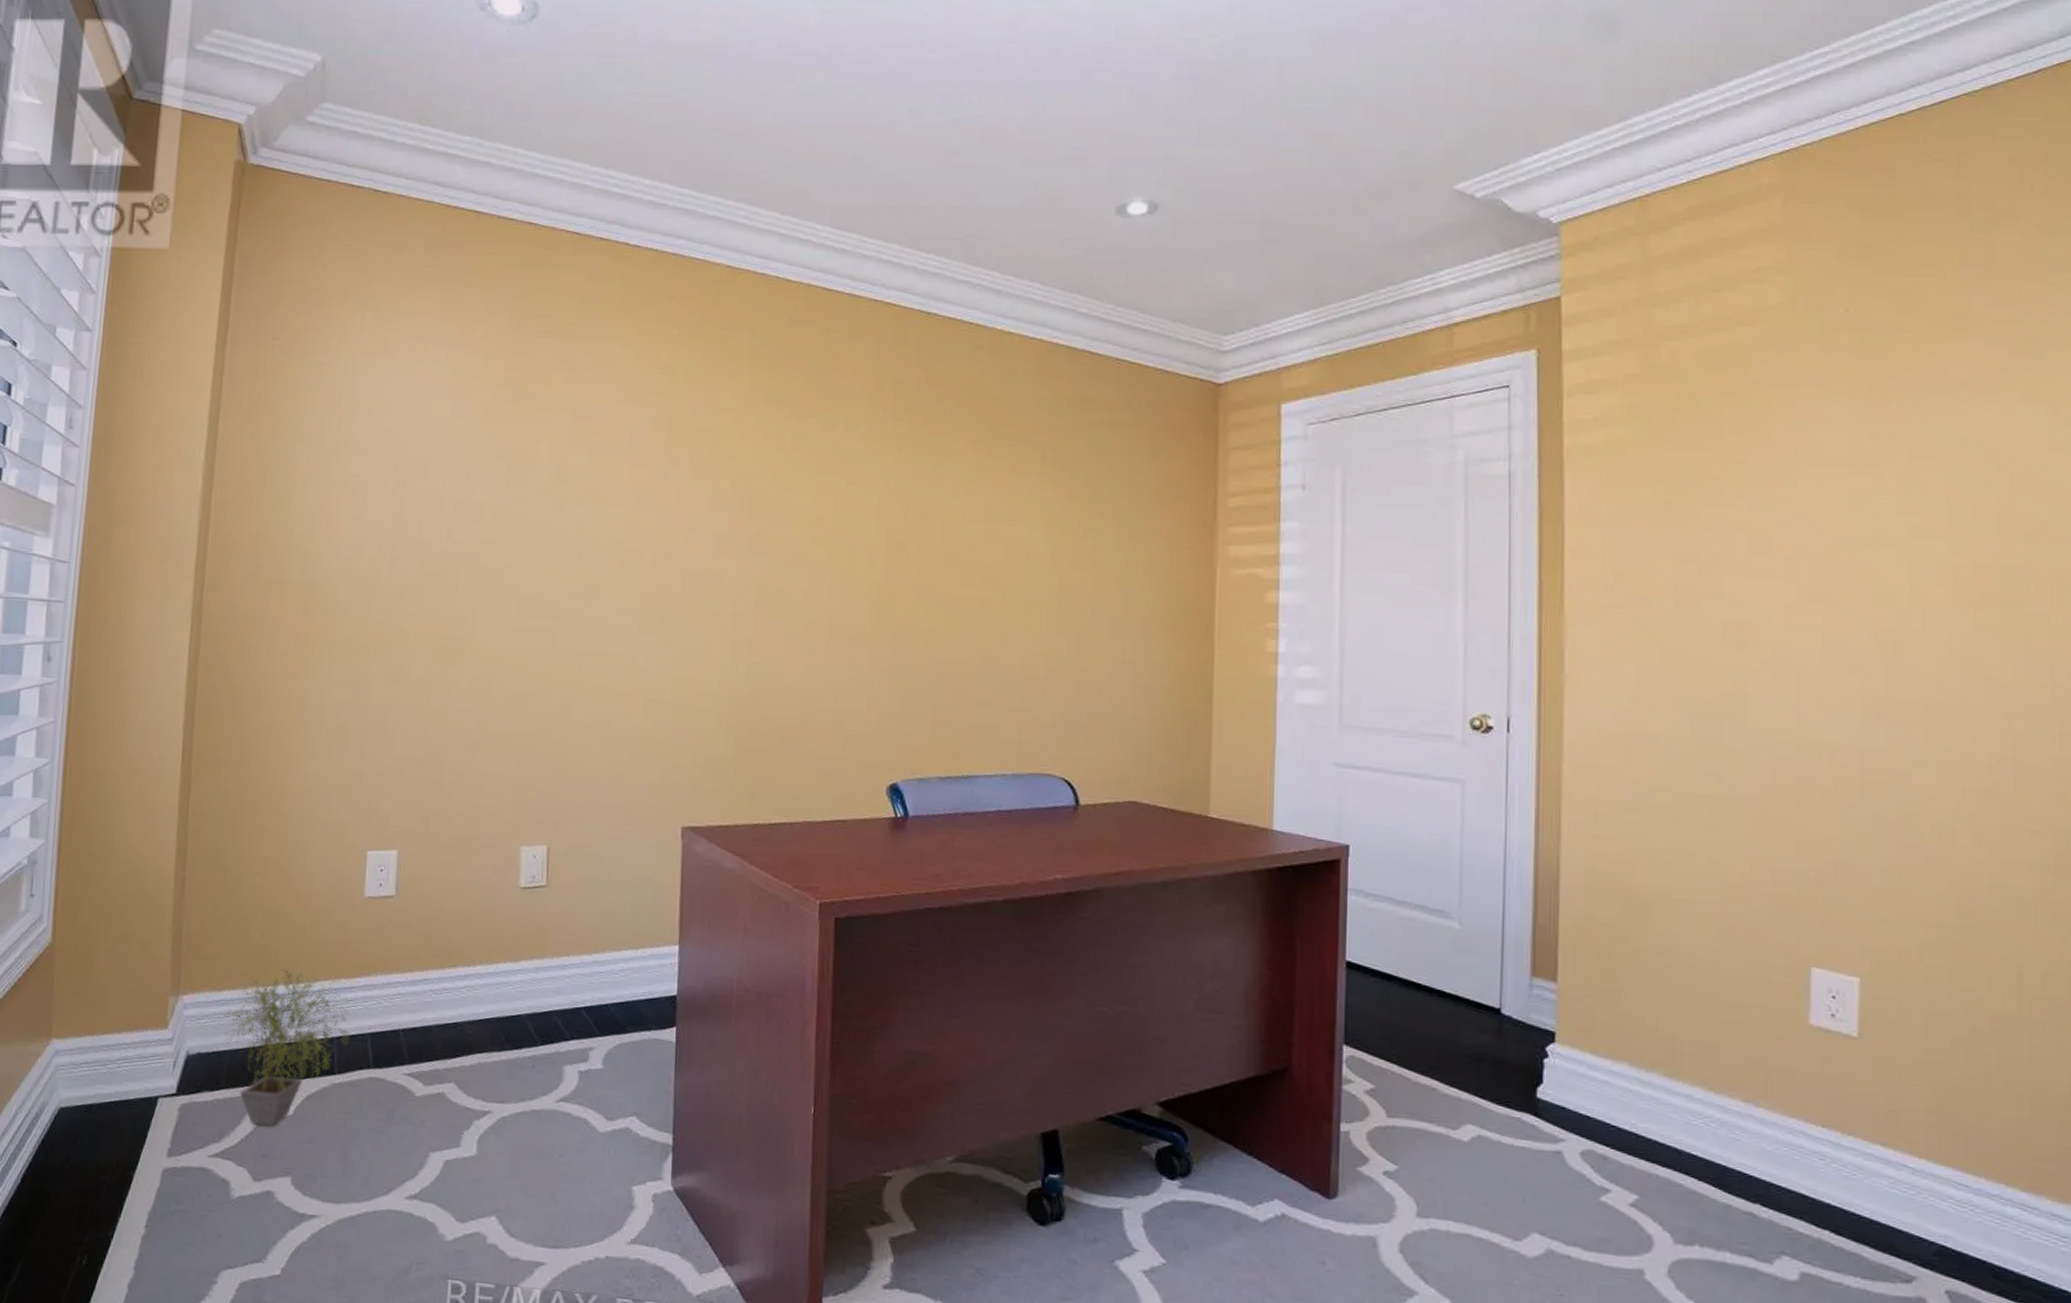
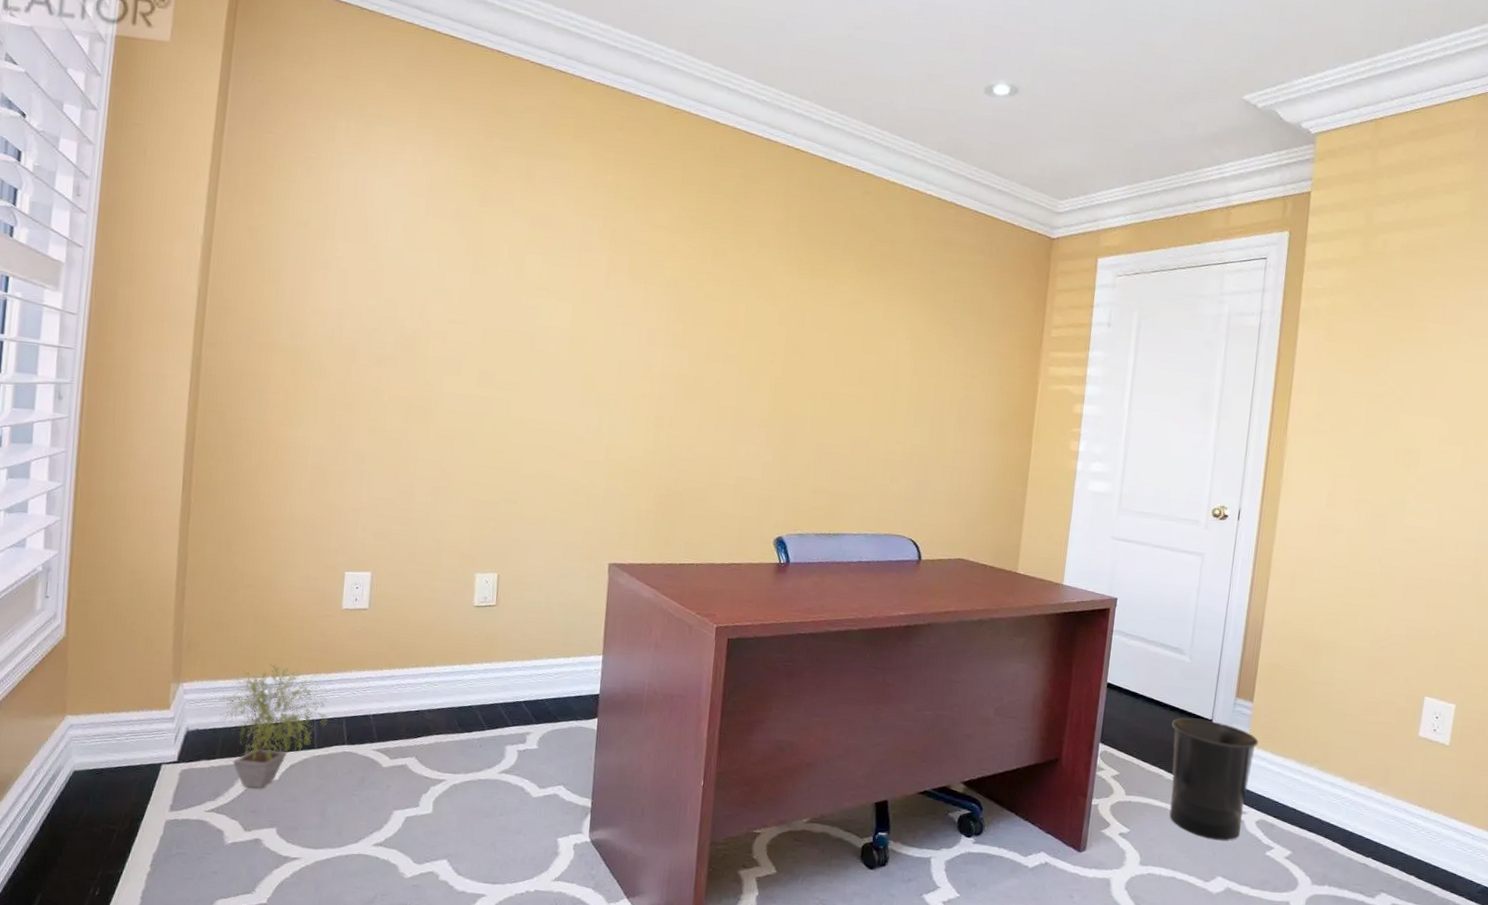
waste bin: none [1443,1006,1571,1180] -> present [1169,717,1258,840]

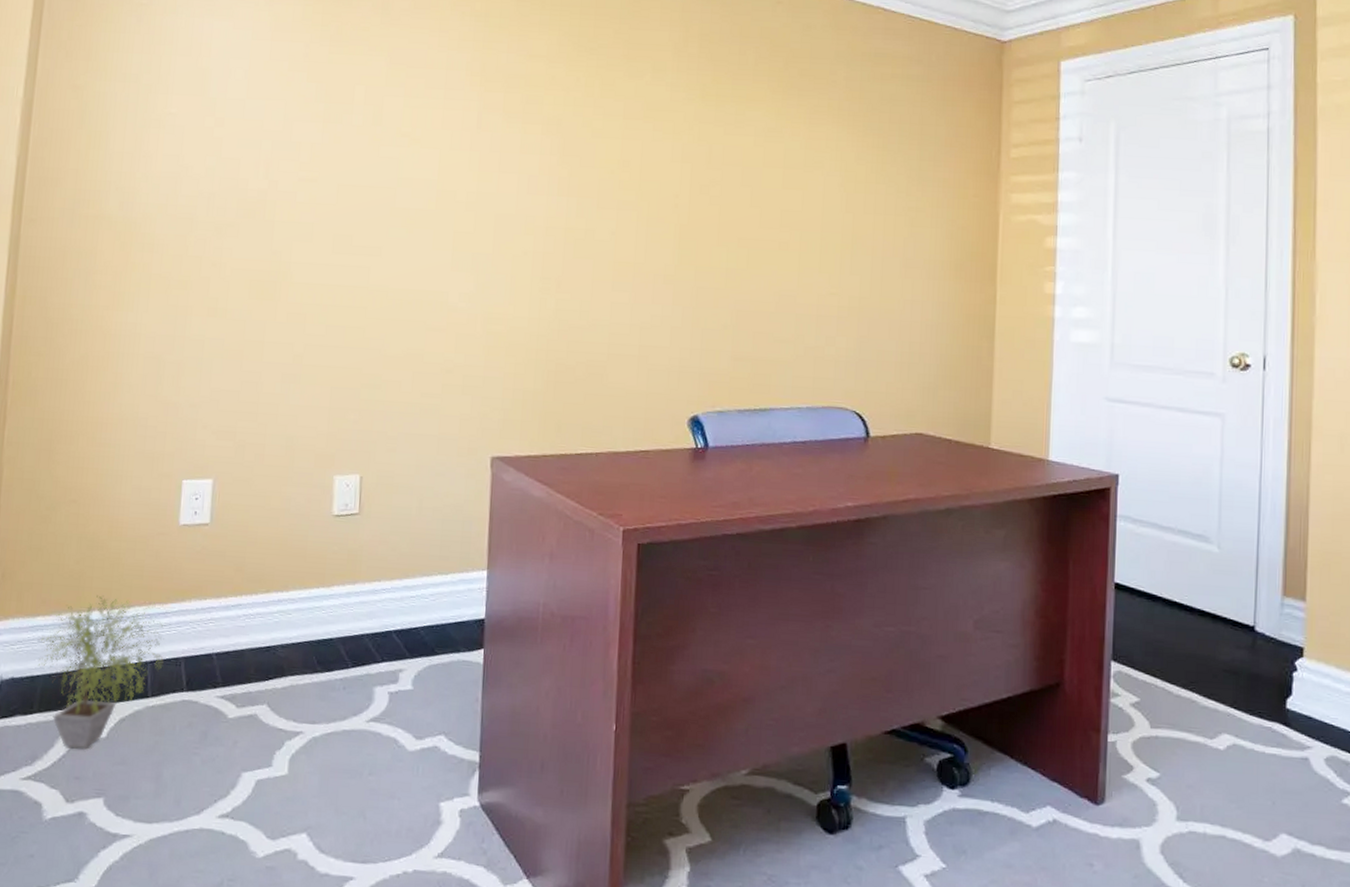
waste bin: present [1169,717,1258,840] -> none [1203,624,1318,785]

